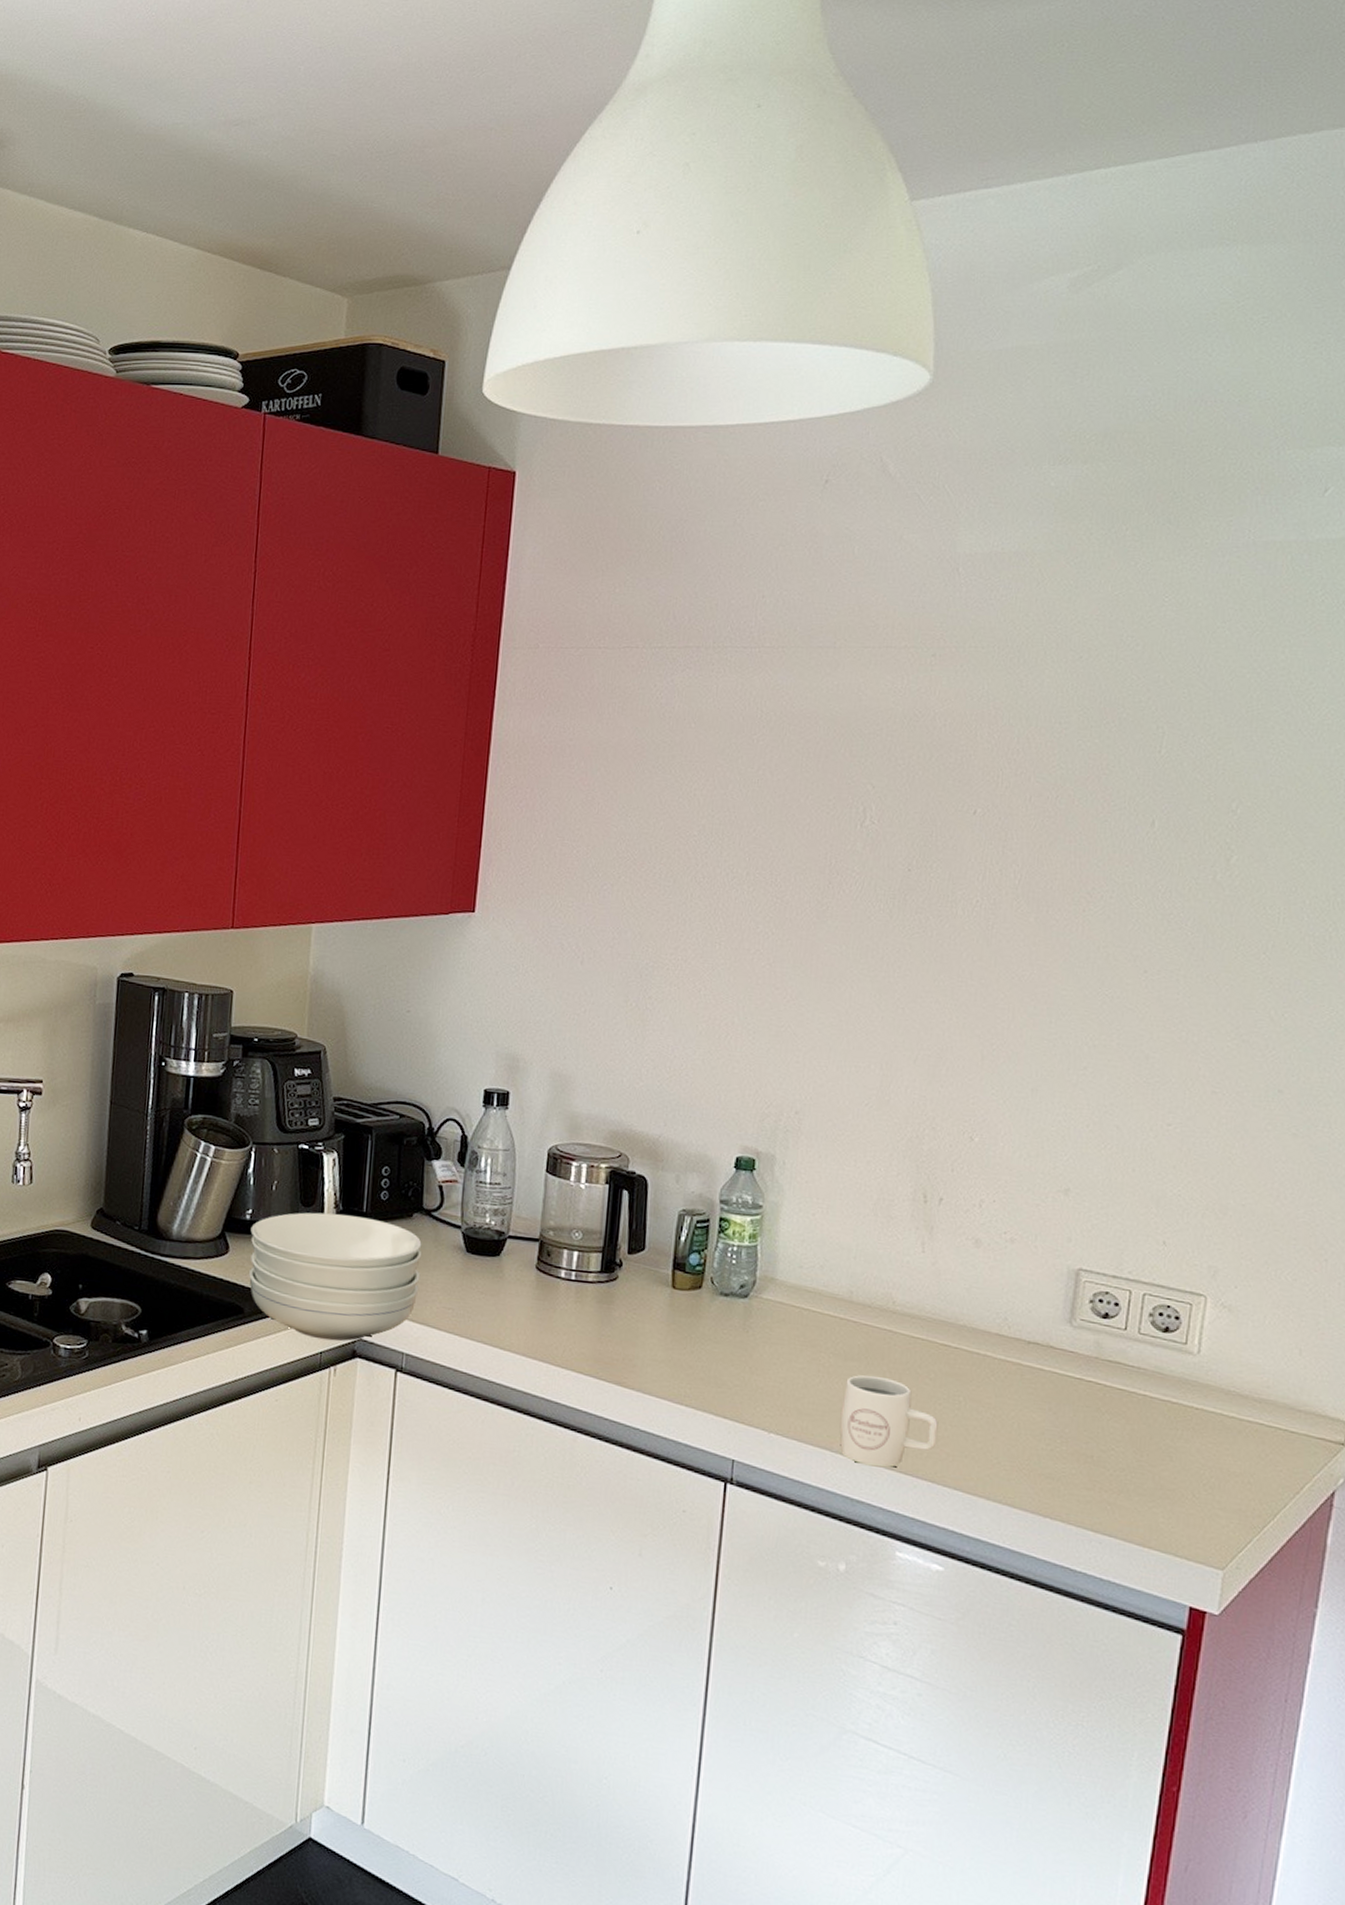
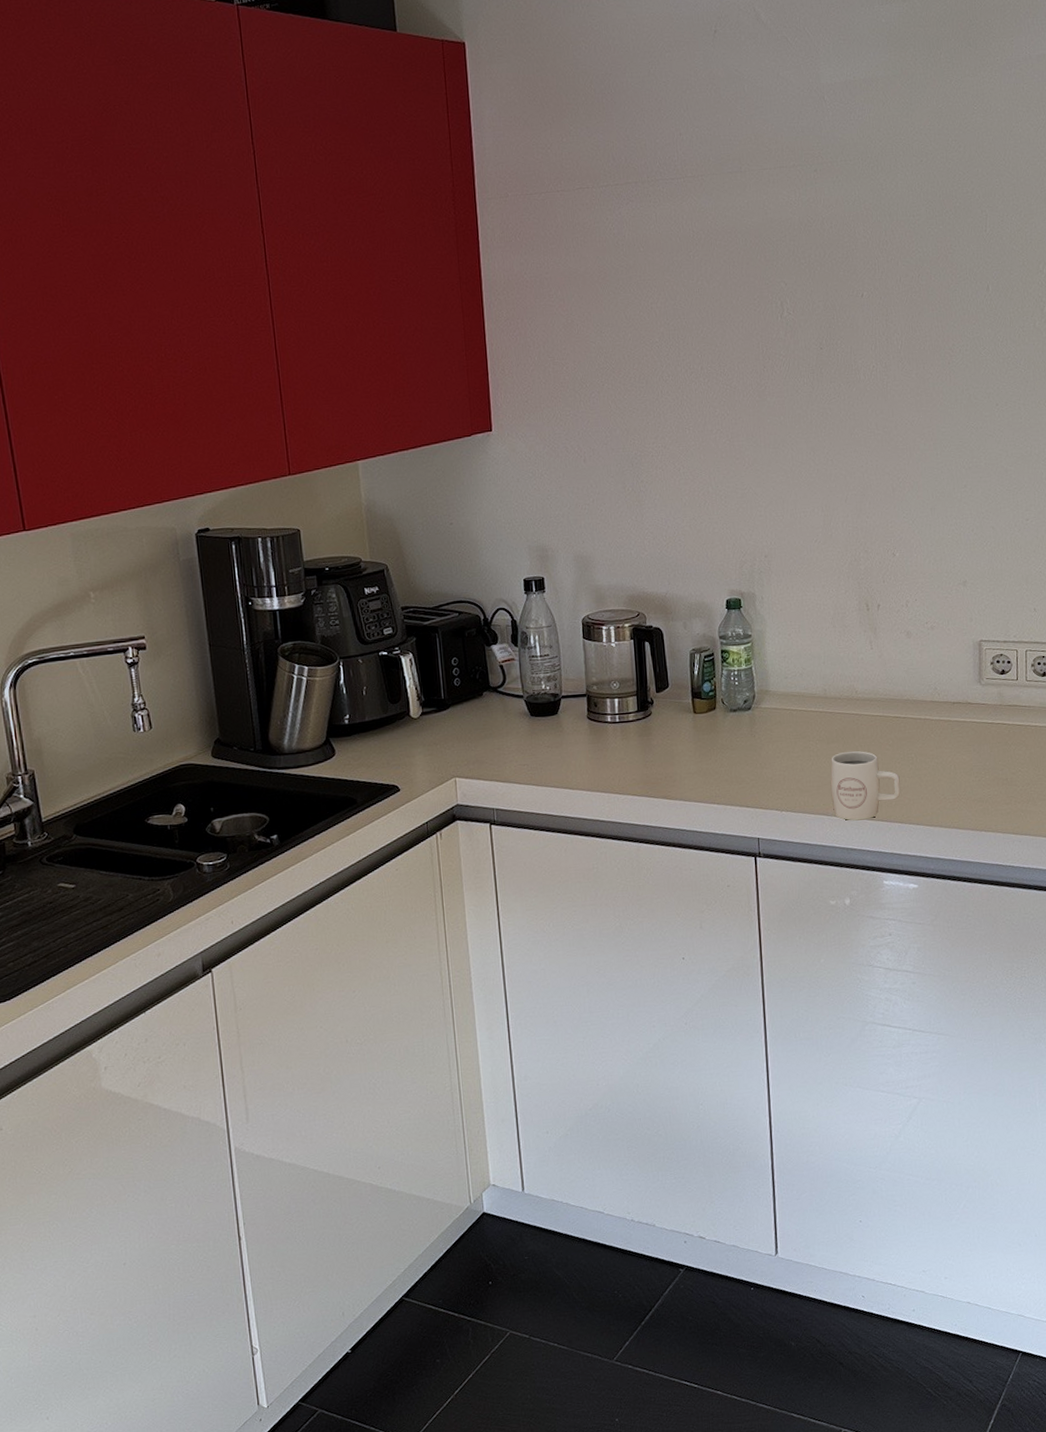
bowl: present [248,1212,422,1342] -> none [350,703,498,812]

